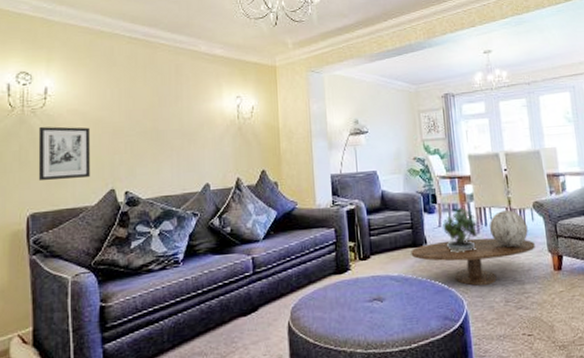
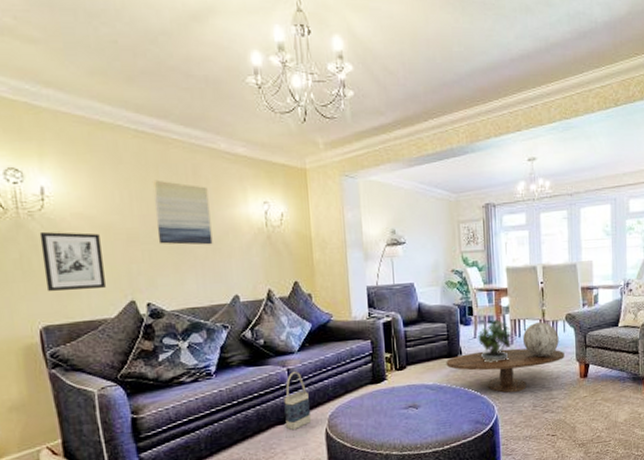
wall art: none [139,79,189,137] -> present [152,179,213,245]
bag: none [247,260,275,322] -> present [284,372,312,430]

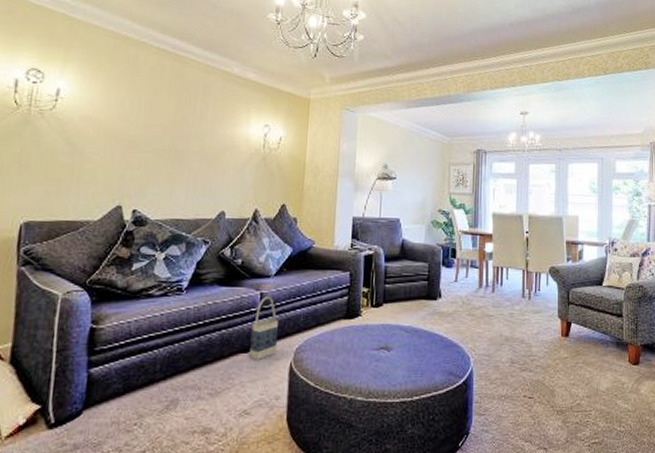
wall art: present [39,231,106,292] -> none [37,129,102,190]
wall art: present [152,179,213,245] -> none [157,93,214,160]
coffee table: present [446,348,565,393] -> none [424,296,546,344]
potted plant: present [478,319,512,363] -> none [459,264,494,309]
decorative sphere: present [522,322,559,357] -> none [504,272,541,309]

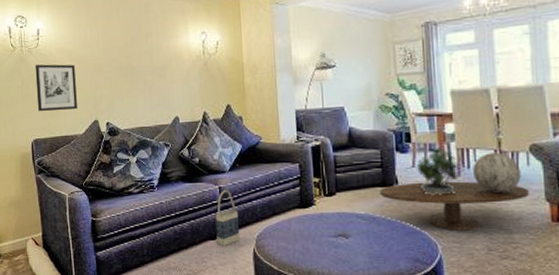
wall art: none [37,129,102,190] -> present [35,64,77,112]
coffee table: none [424,296,546,344] -> present [380,181,529,230]
potted plant: none [459,264,494,309] -> present [417,147,459,195]
decorative sphere: none [504,272,541,309] -> present [472,153,521,193]

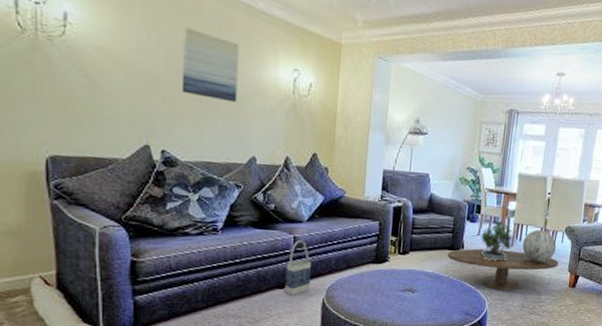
wall art: present [35,64,77,112] -> none [57,58,121,127]
wall art: none [114,18,159,73] -> present [181,26,239,103]

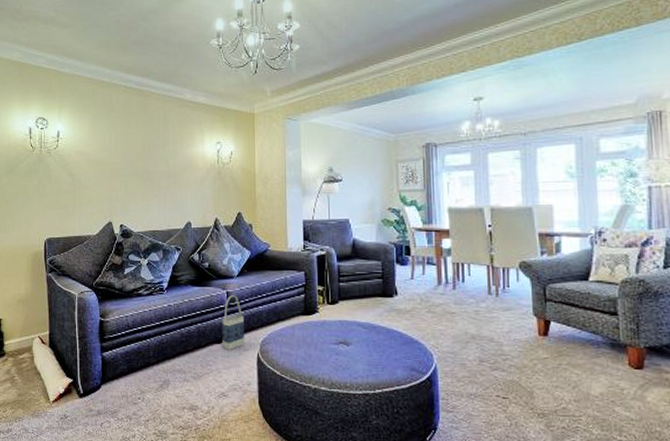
wall art: present [181,26,239,103] -> none [133,125,174,178]
coffee table: present [447,248,559,291] -> none [380,294,518,342]
potted plant: present [481,220,513,261] -> none [415,261,454,307]
decorative sphere: present [522,230,556,262] -> none [466,268,511,306]

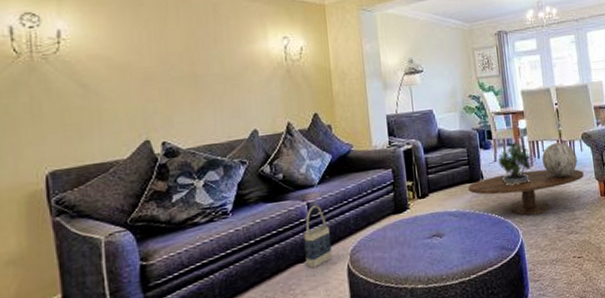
coffee table: none [380,294,518,342] -> present [468,169,584,216]
potted plant: none [415,261,454,307] -> present [498,142,531,186]
decorative sphere: none [466,268,511,306] -> present [541,142,578,177]

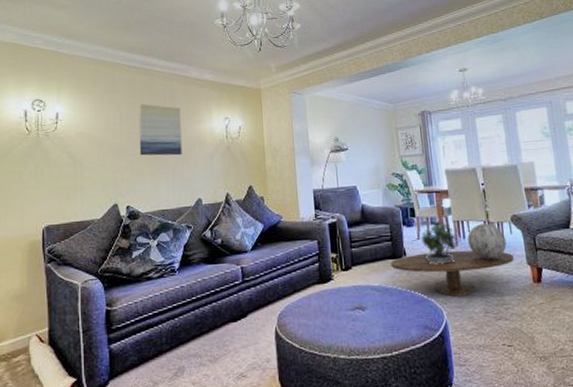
wall art: none [171,19,232,82] -> present [138,103,182,156]
bag: present [303,205,333,268] -> none [237,270,263,328]

